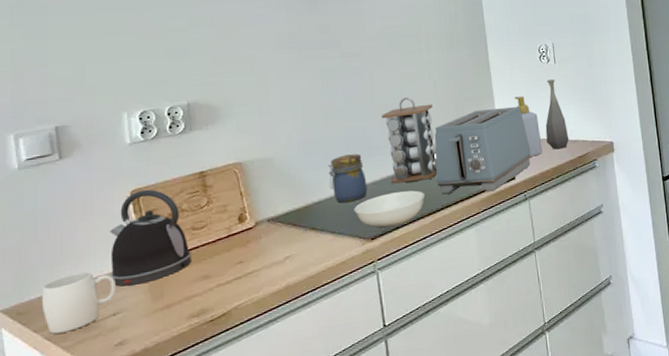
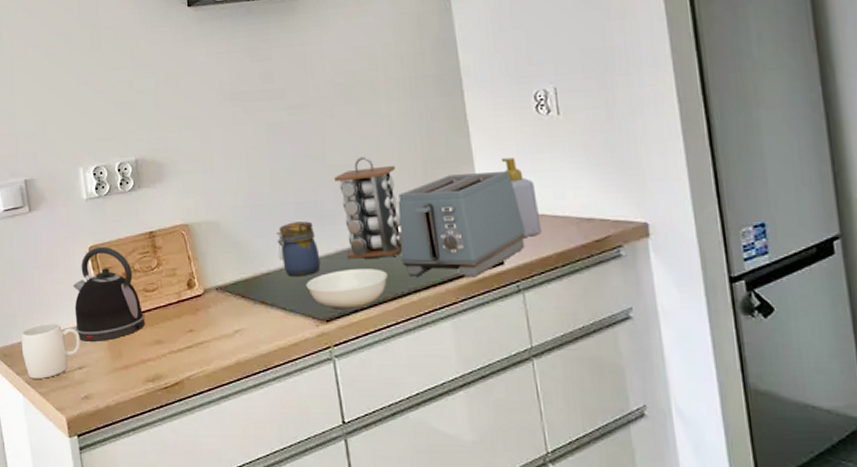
bottle: present [545,79,569,150] -> none [545,136,581,229]

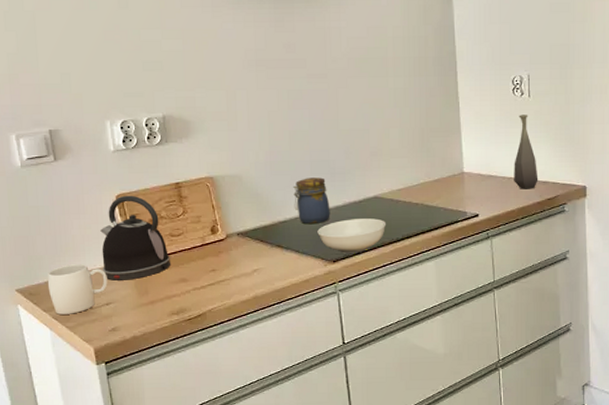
spice rack: present [334,156,403,259] -> none [346,124,400,210]
toaster: present [398,171,526,278] -> none [397,142,497,227]
soap bottle: present [501,157,542,237] -> none [482,130,509,195]
bottle: none [545,136,581,229] -> present [514,114,539,189]

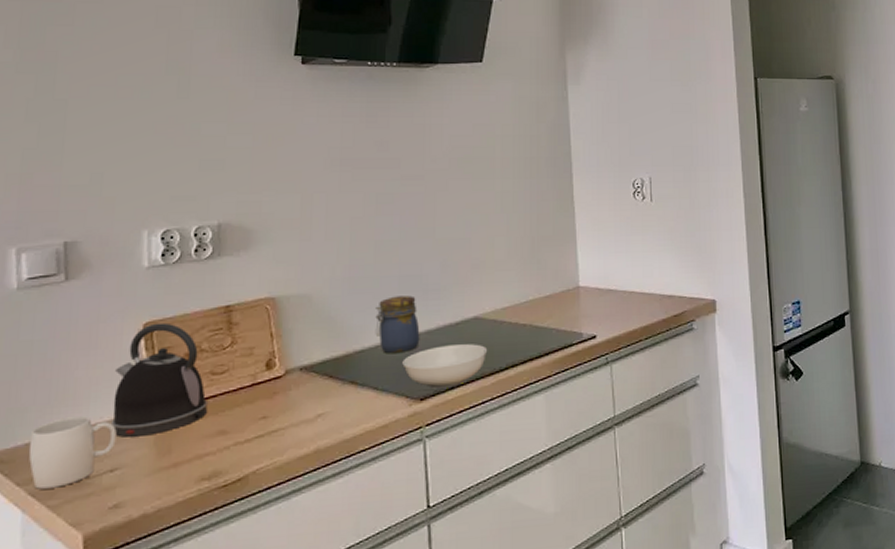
bottle: present [514,114,539,189] -> none [635,220,663,305]

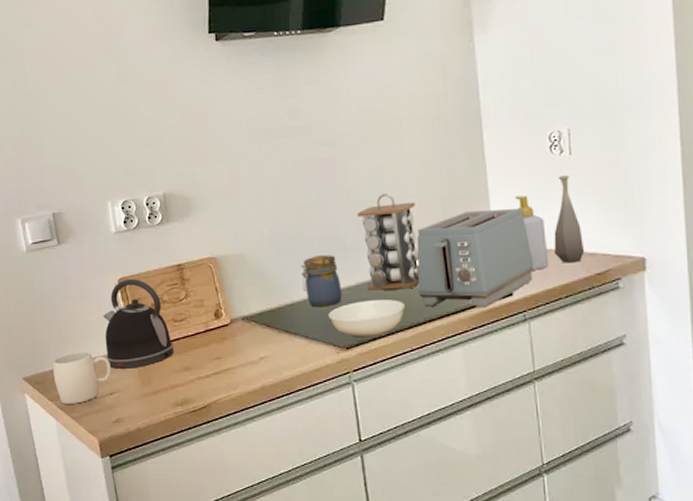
spice rack: none [443,232,505,335] -> present [357,193,420,291]
toaster: none [501,251,617,351] -> present [417,209,534,308]
soap bottle: none [600,238,631,312] -> present [515,195,549,270]
bottle: none [635,220,663,305] -> present [554,175,585,263]

